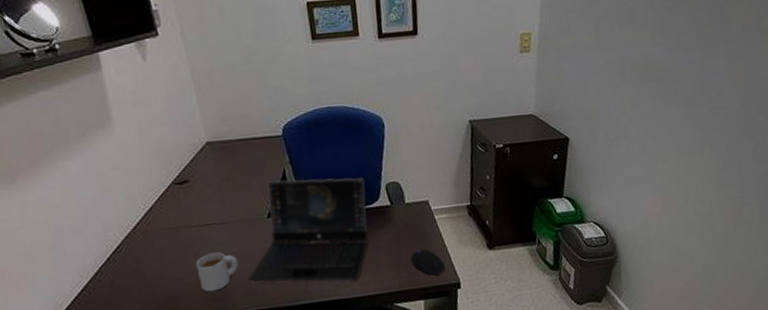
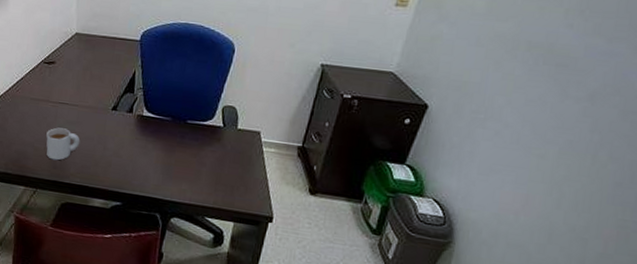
laptop: present [248,178,368,282] -> none [84,79,204,186]
computer mouse: present [411,248,445,276] -> none [230,174,262,204]

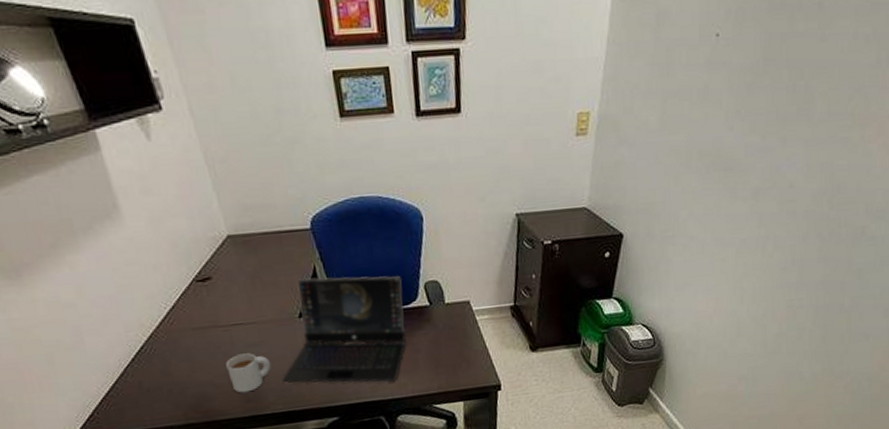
laptop: none [84,79,204,186] -> present [281,276,406,383]

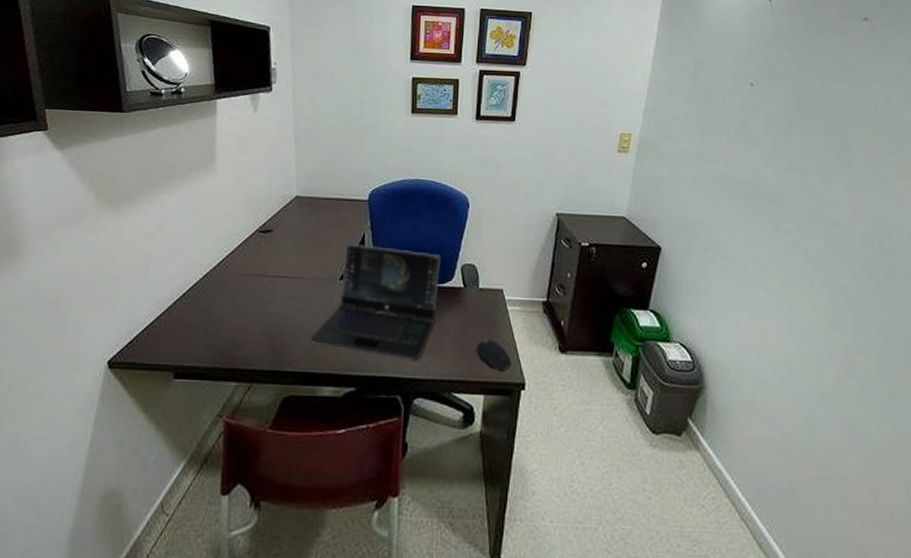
mug: present [226,353,272,393] -> none [263,305,304,346]
computer mouse: none [450,350,486,378] -> present [476,339,511,370]

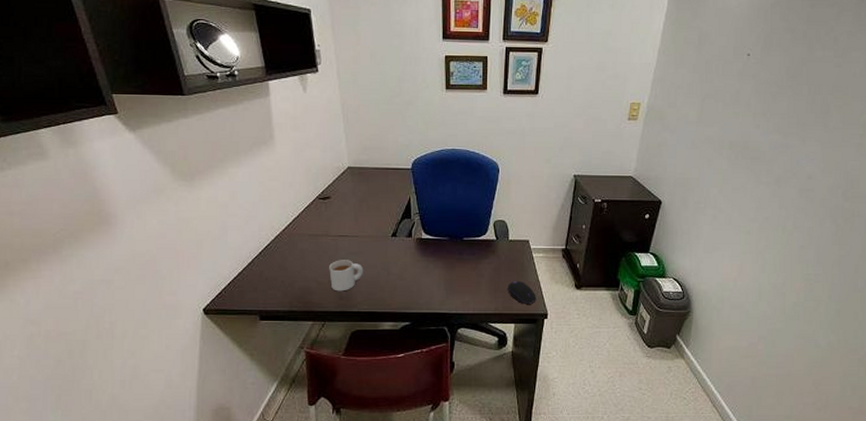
mug: none [263,305,304,346] -> present [329,260,364,292]
laptop: present [310,243,441,360] -> none [370,206,476,299]

